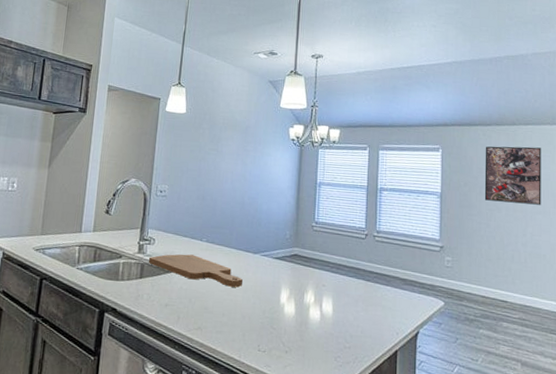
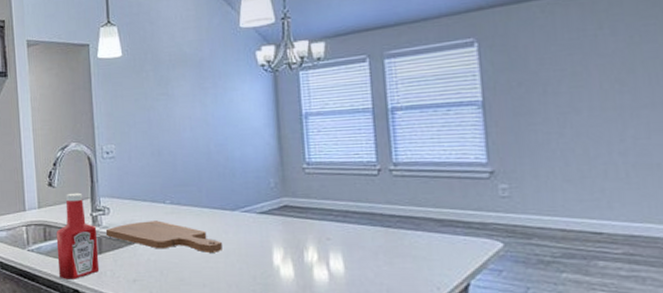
ketchup bottle: none [101,221,142,299] -> present [56,192,100,279]
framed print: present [484,146,541,205] -> none [546,14,647,102]

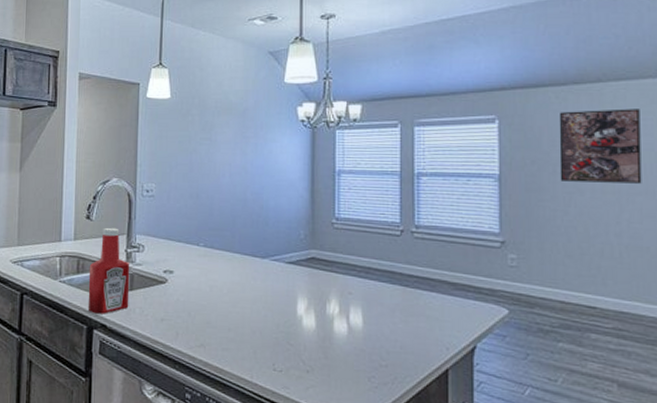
cutting board: present [105,220,222,253] -> none [138,261,250,298]
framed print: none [546,14,647,102] -> present [559,109,642,184]

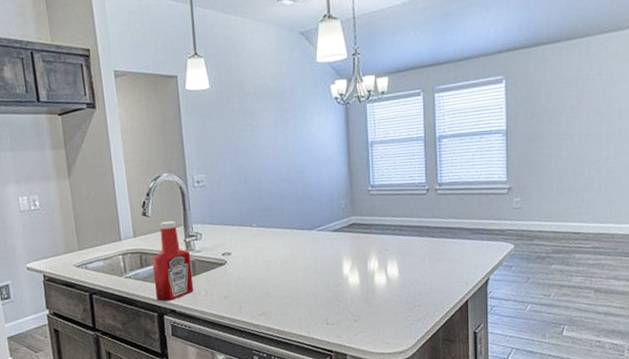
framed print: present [559,109,642,184] -> none [554,58,618,130]

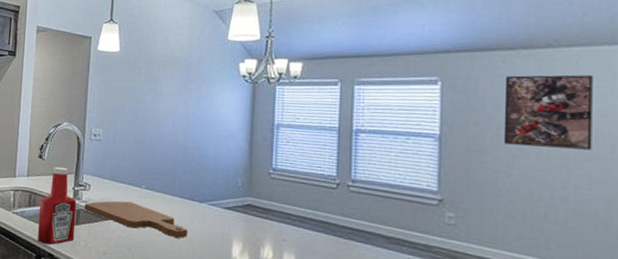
cutting board: none [198,242,301,268] -> present [84,201,187,238]
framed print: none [554,58,618,130] -> present [503,75,593,150]

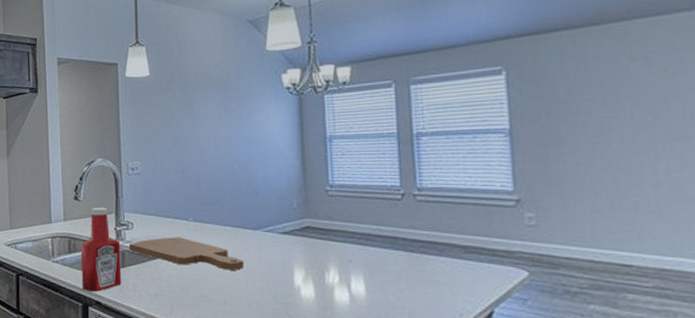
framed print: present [503,75,593,150] -> none [576,46,681,132]

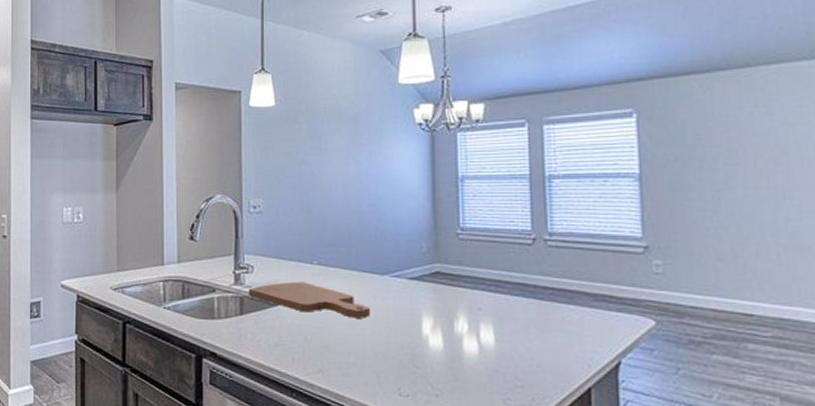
ketchup bottle: present [80,207,122,292] -> none [195,248,240,341]

